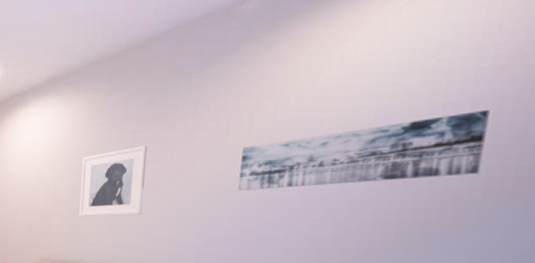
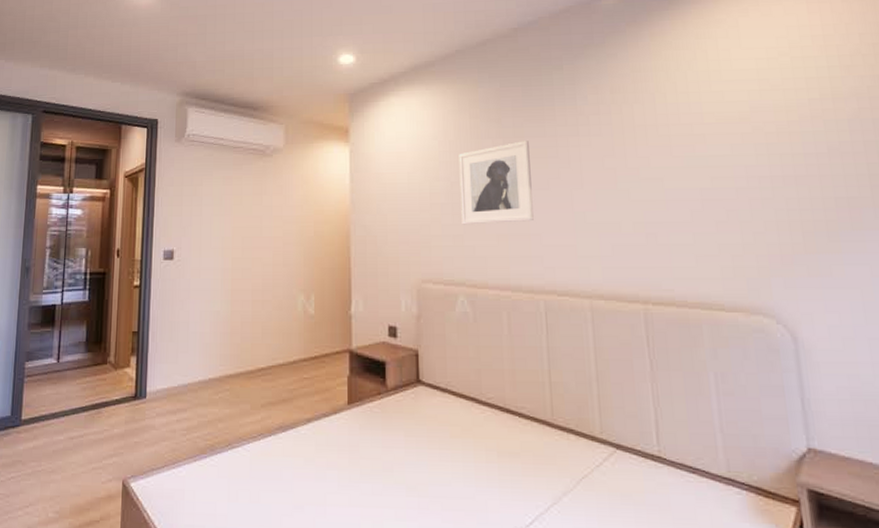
wall art: present [238,110,490,190] -> none [630,106,861,190]

